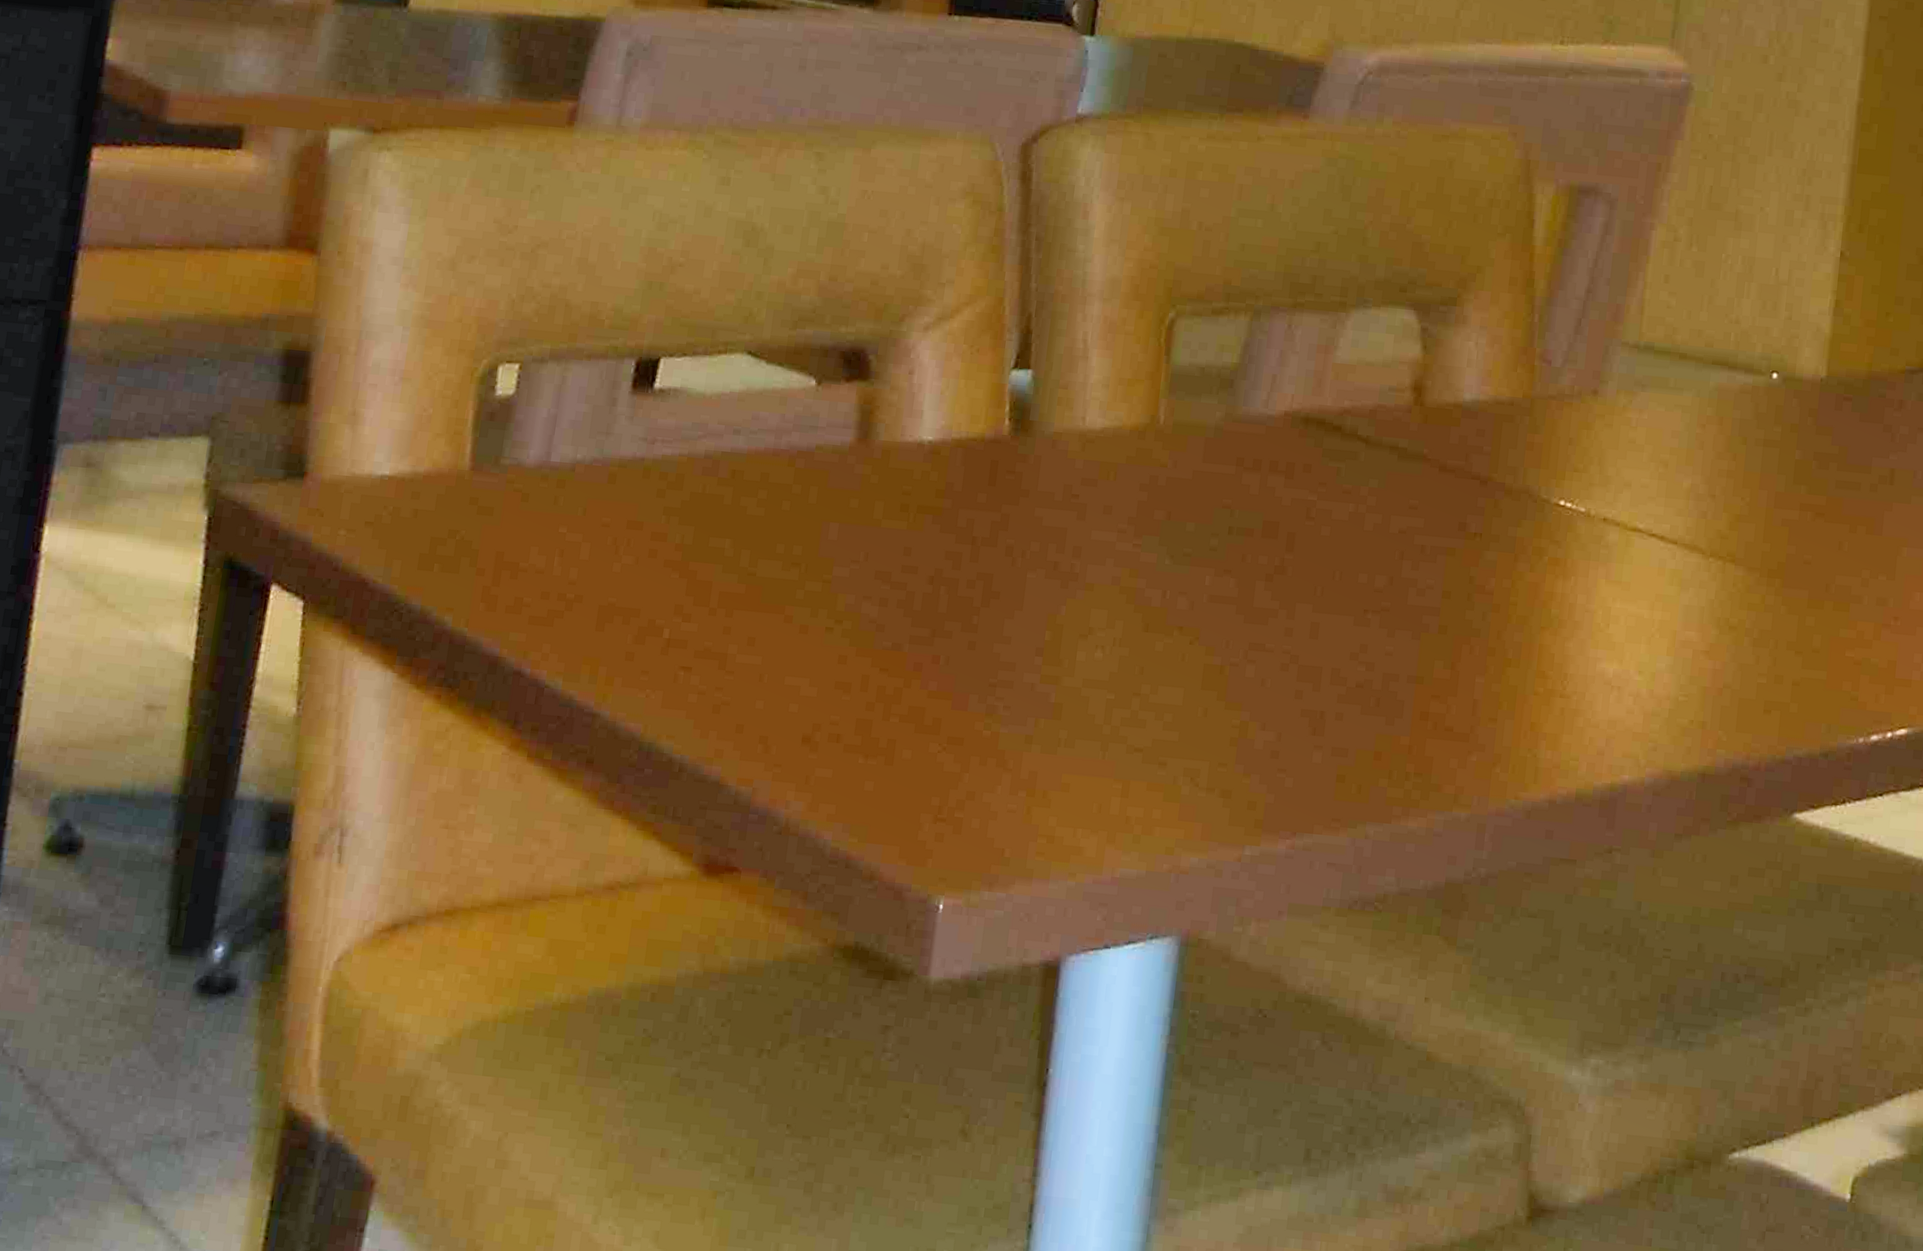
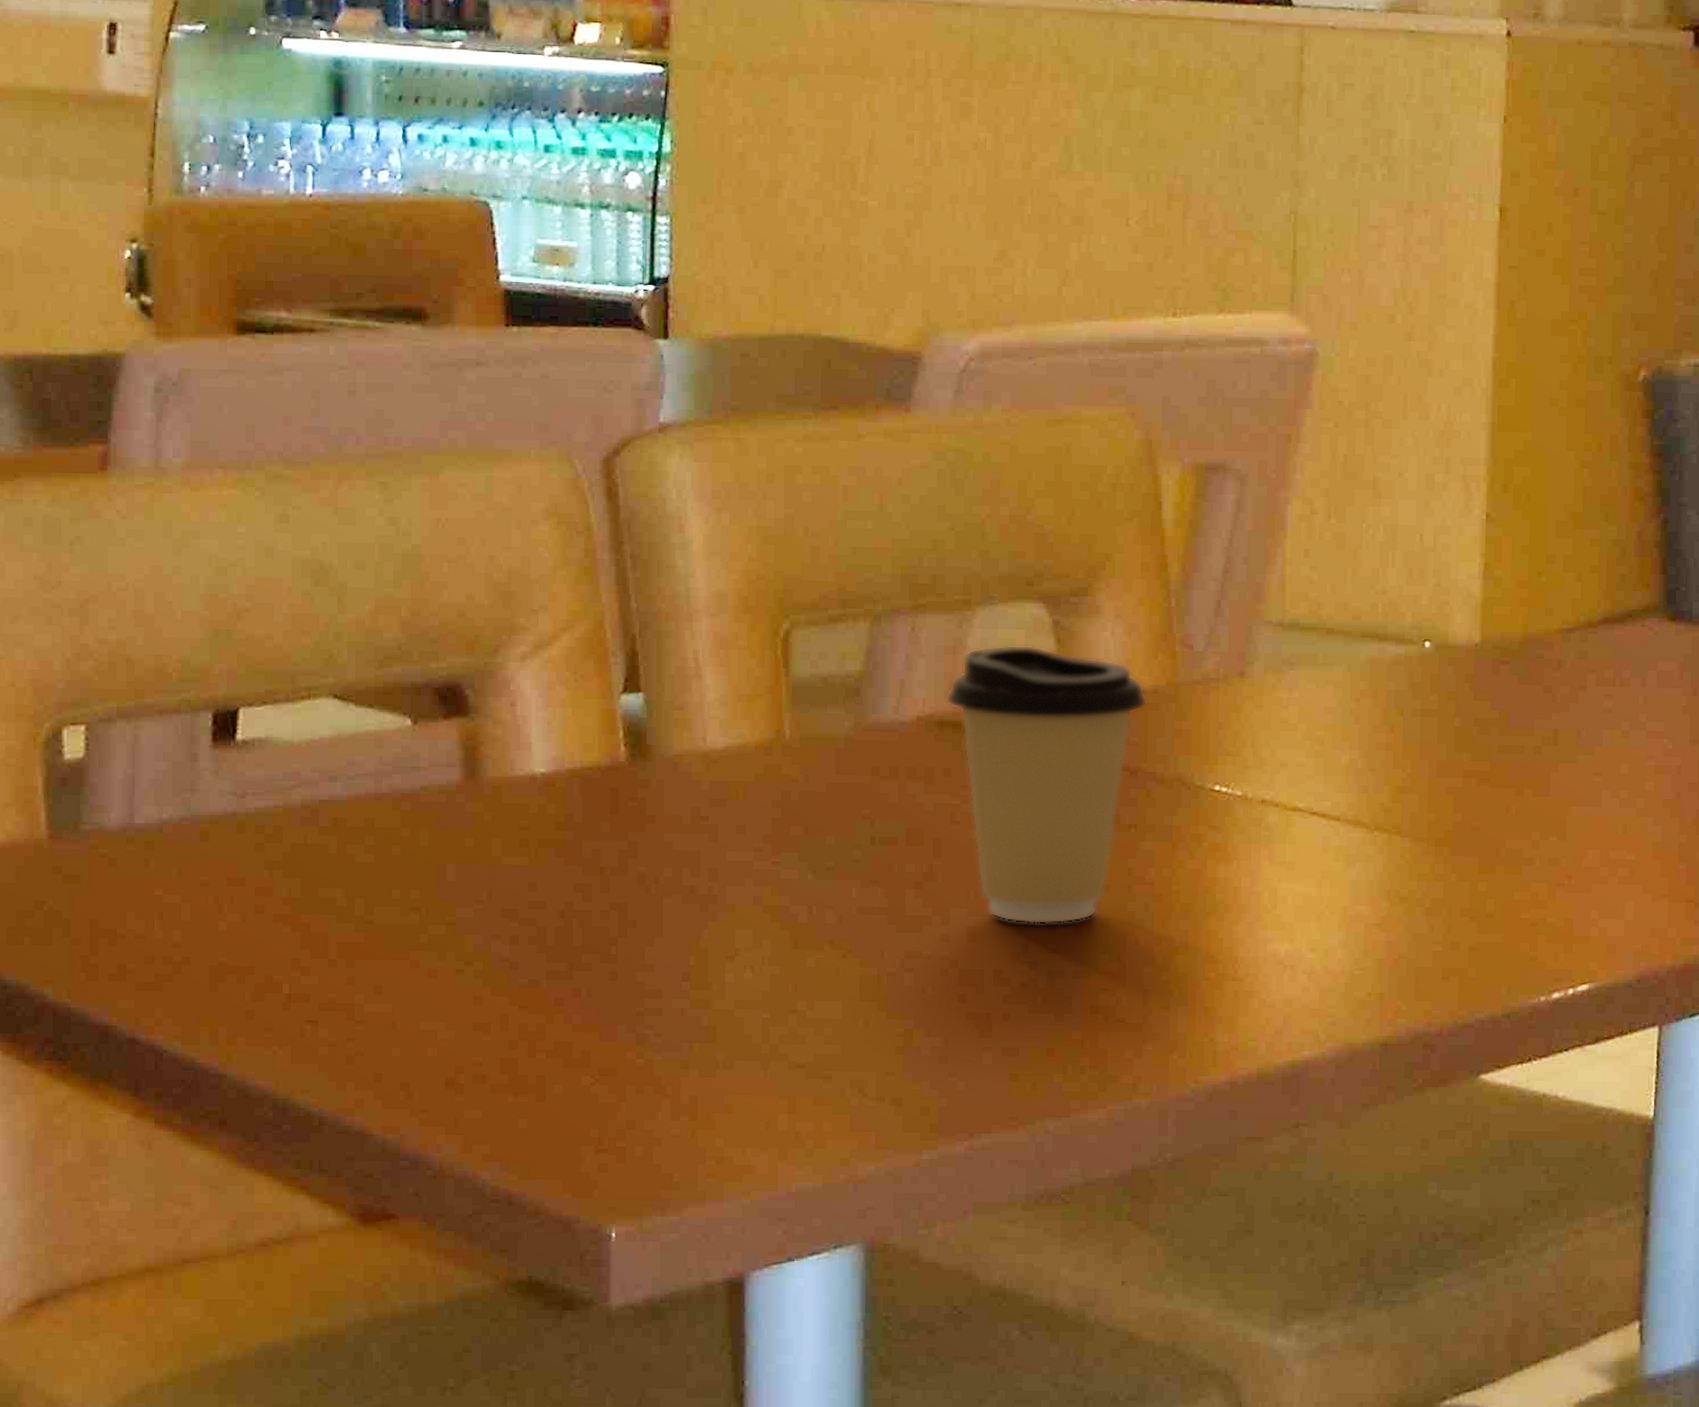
coffee cup: none [1313,347,1503,627] -> present [945,644,1147,925]

